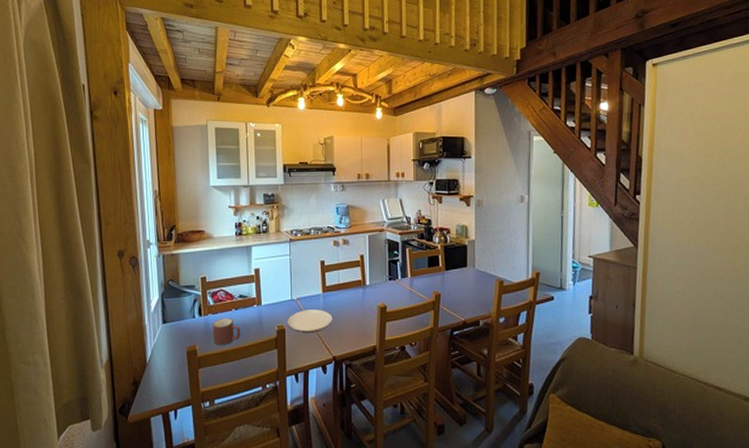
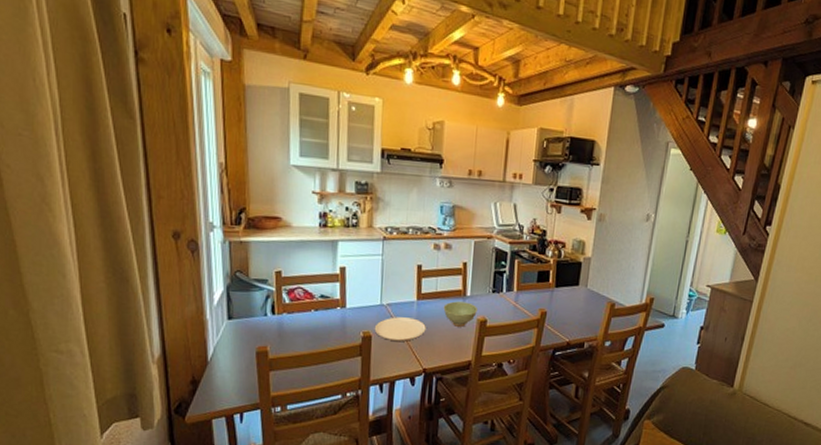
mug: present [212,318,240,347] -> none [287,319,320,350]
bowl: none [346,291,377,314] -> present [443,301,477,327]

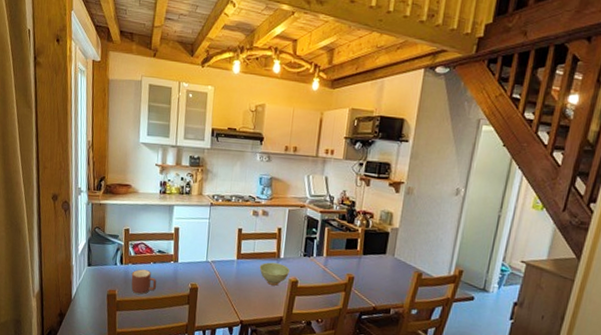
mug: none [287,319,320,350] -> present [131,269,156,295]
plate: present [374,317,426,341] -> none [200,272,244,295]

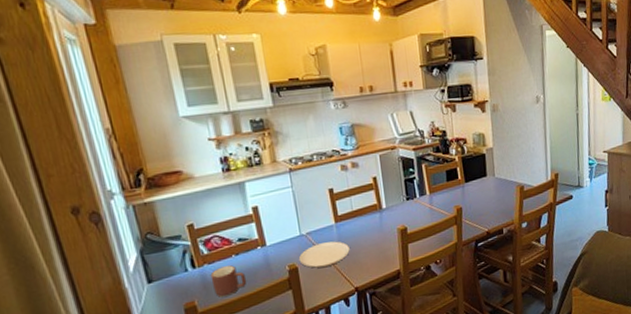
plate: none [200,272,244,295] -> present [298,241,350,268]
bowl: present [259,262,290,286] -> none [362,214,396,240]

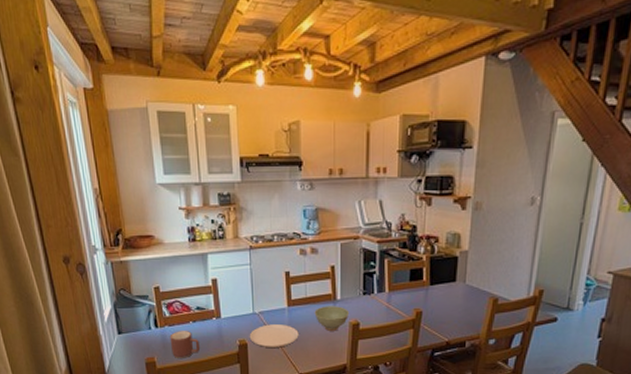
bowl: none [362,214,396,240] -> present [314,306,349,331]

